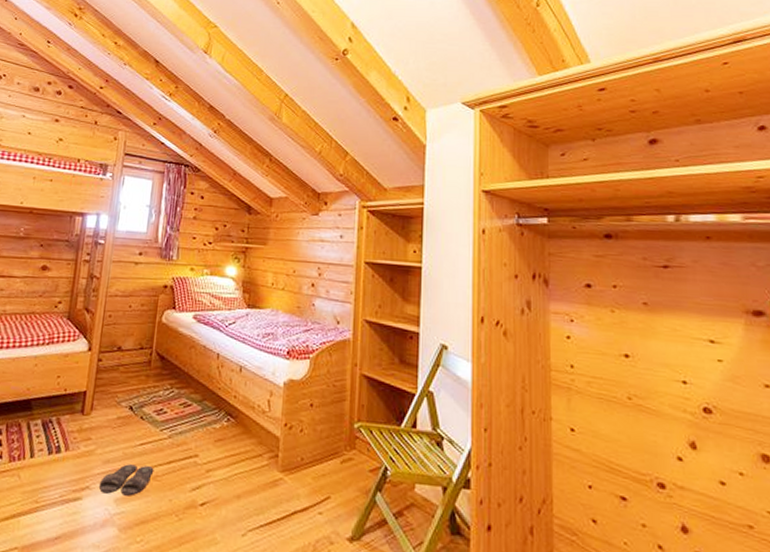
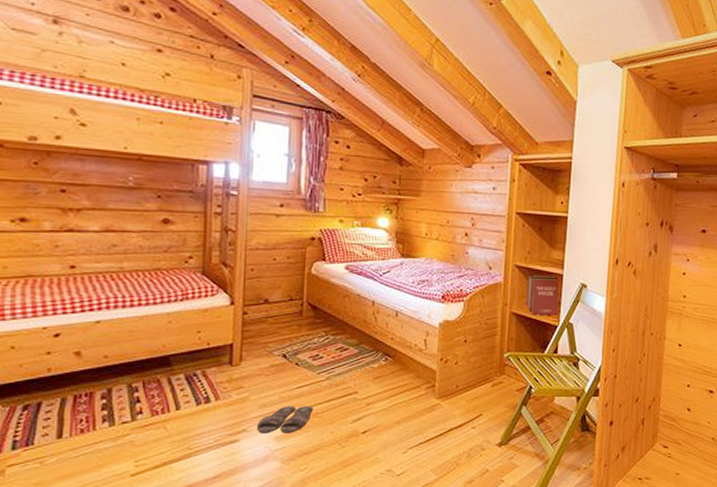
books: none [378,331,416,381] -> present [526,274,559,315]

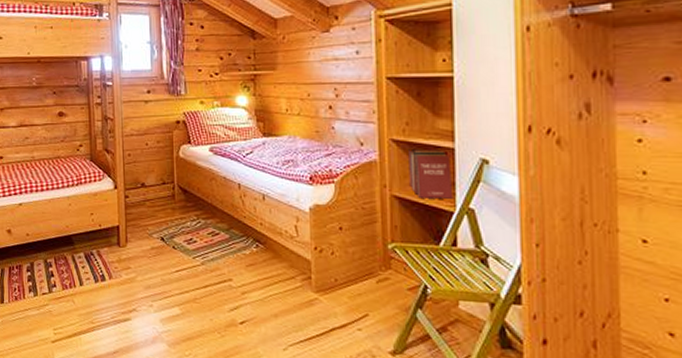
slippers: present [257,406,312,434] -> none [145,289,191,317]

